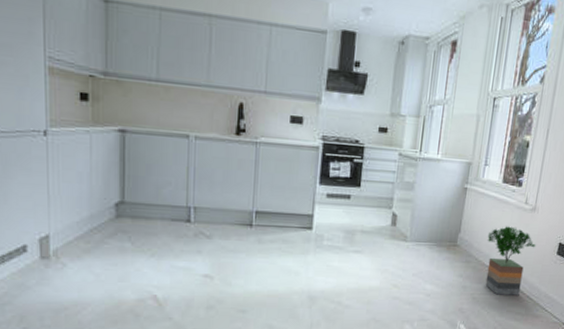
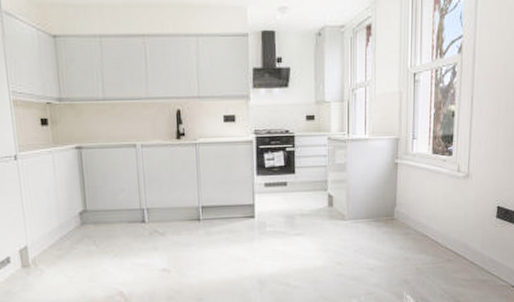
potted tree: present [485,226,537,295] -> none [423,195,475,263]

